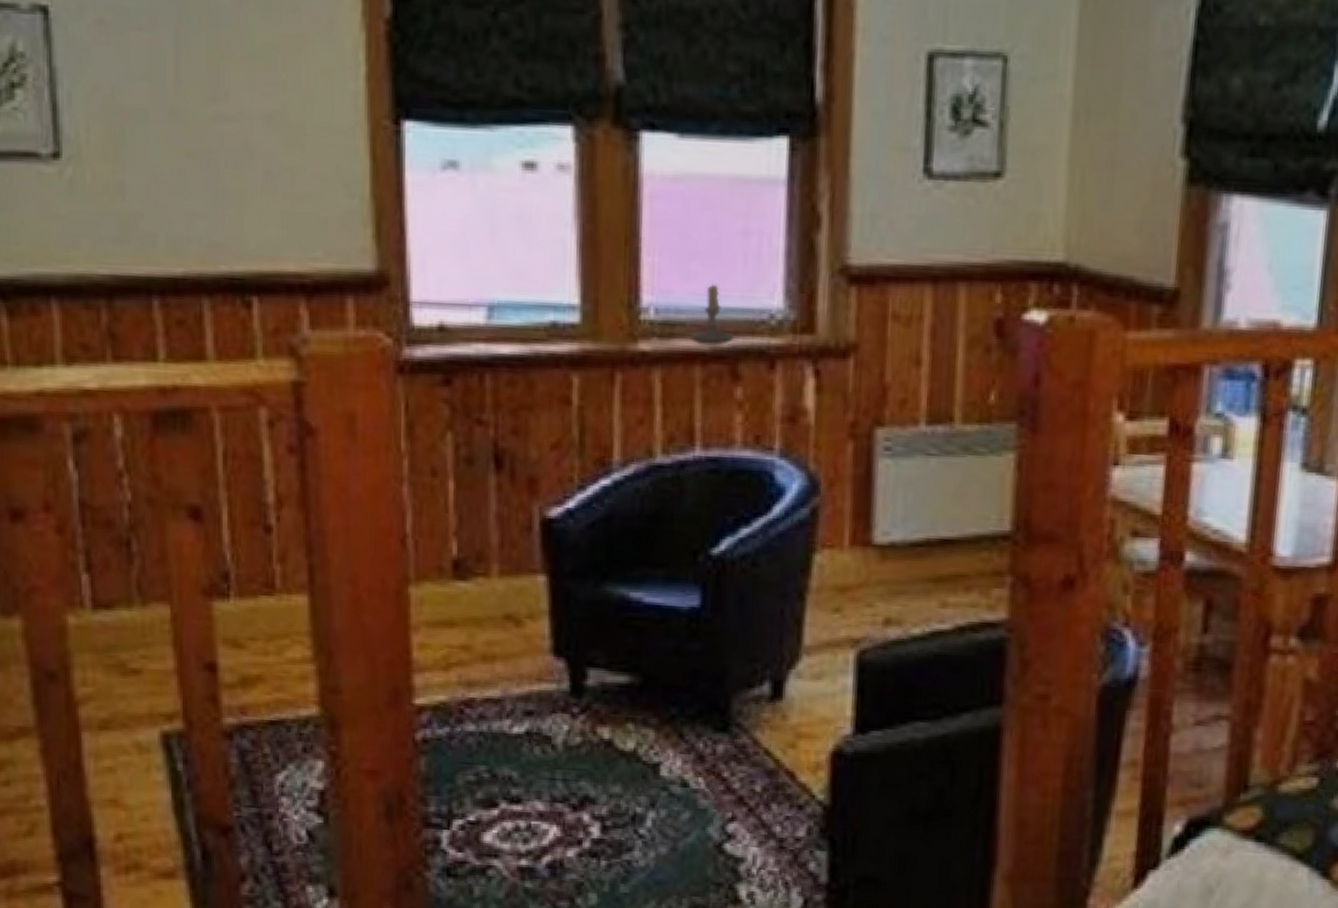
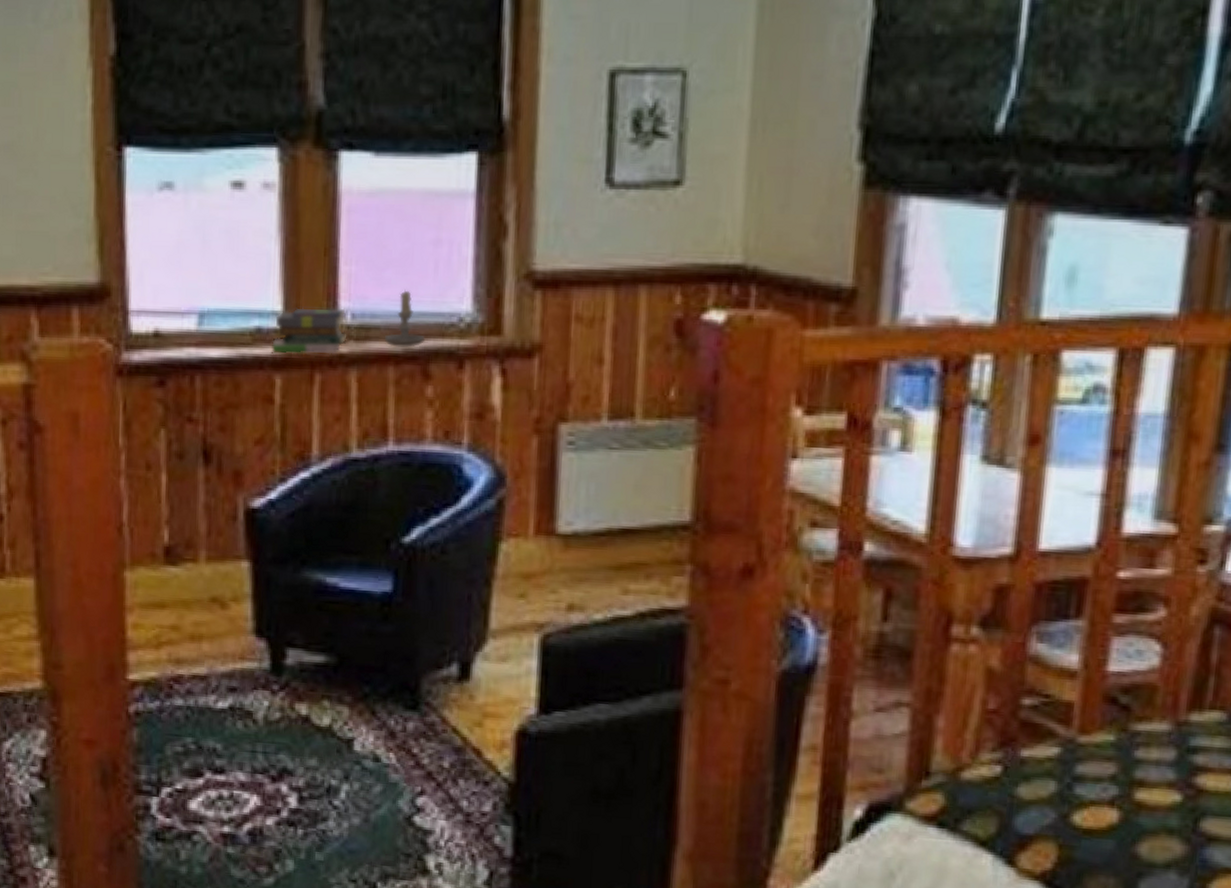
books: none [567,301,650,353] -> present [271,307,347,355]

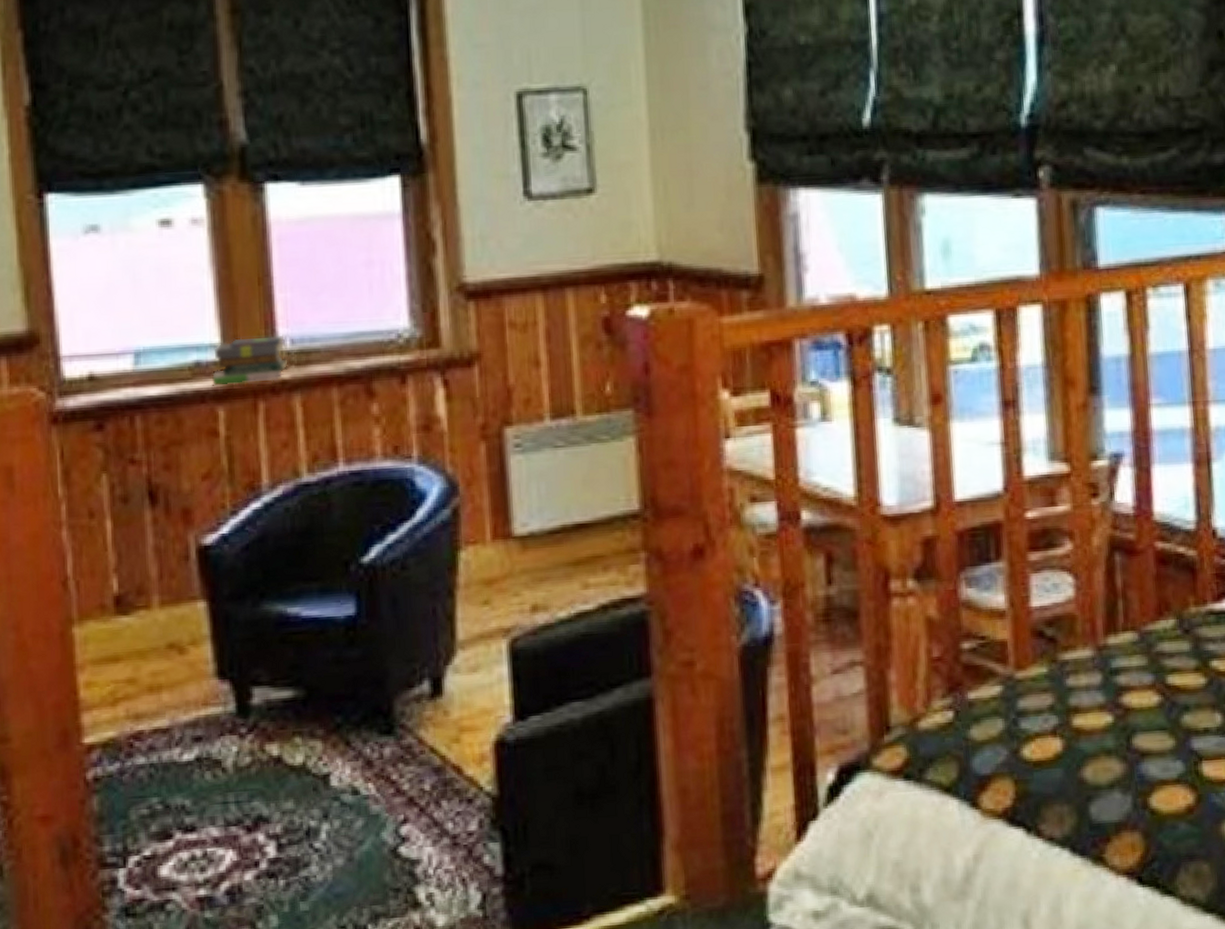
candle: present [384,289,425,348] -> none [325,311,365,368]

